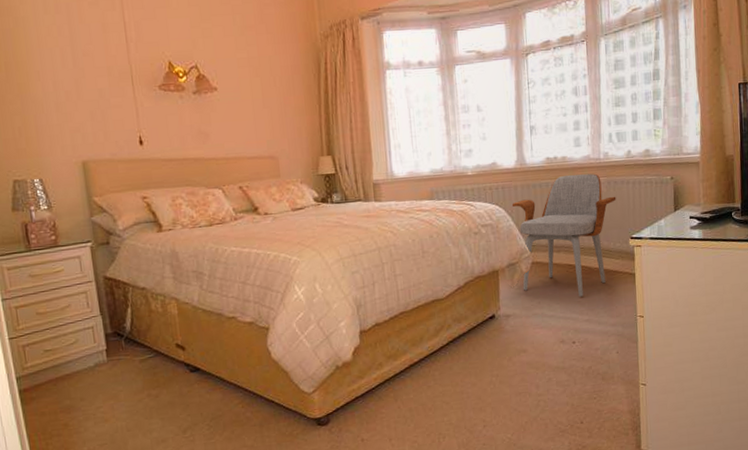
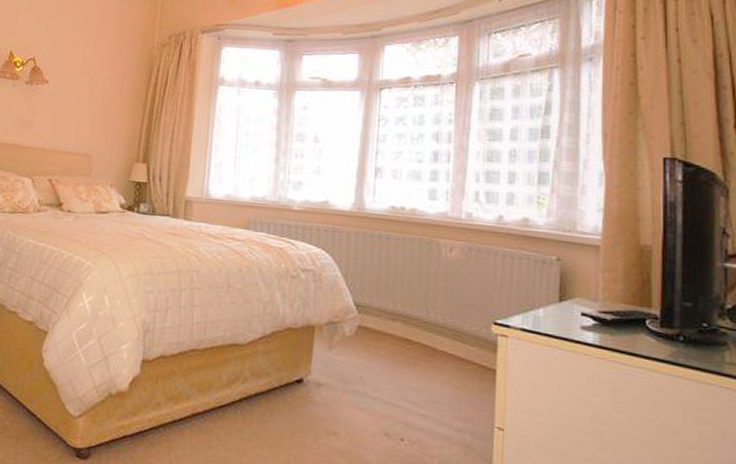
armchair: present [511,173,616,297] -> none [341,231,478,384]

